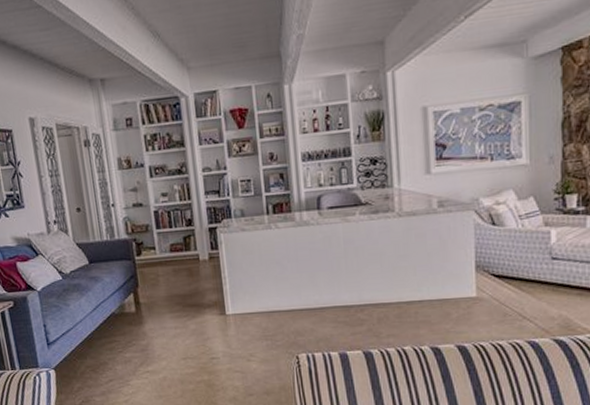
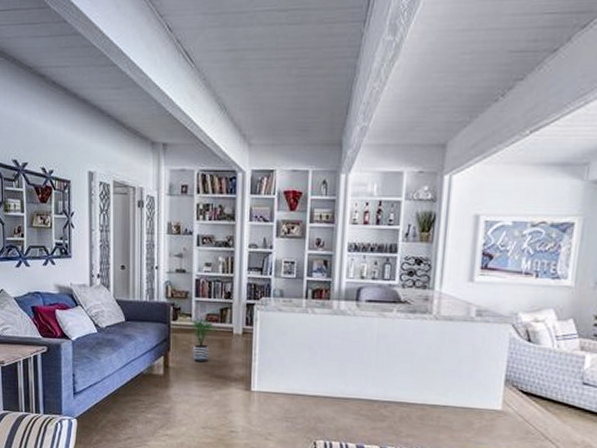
potted plant: none [154,249,183,294] -> present [189,318,218,363]

